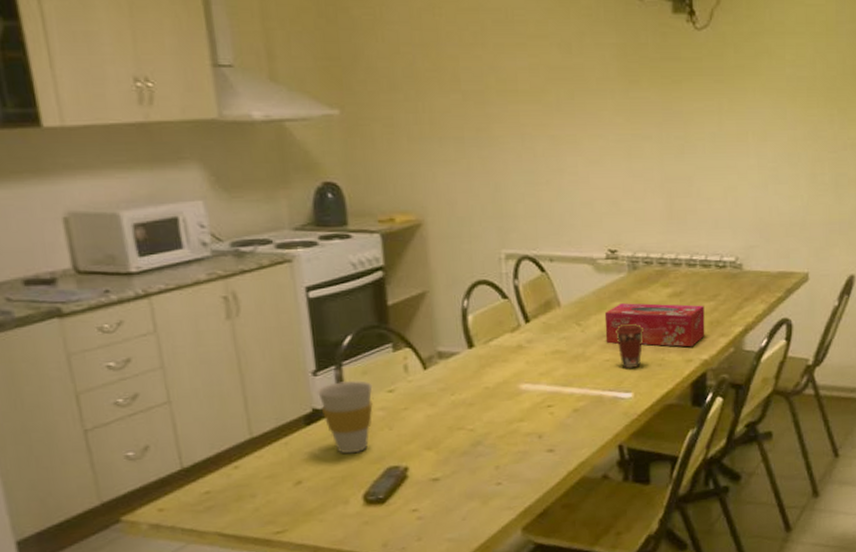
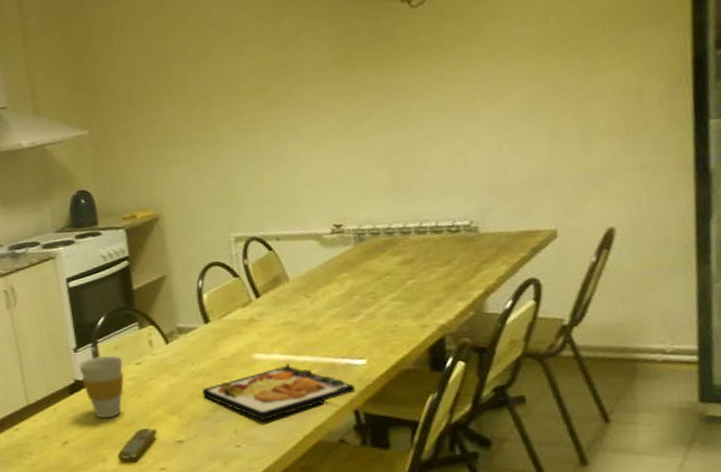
food plate: none [462,394,620,456] -> present [202,362,355,420]
tissue box: present [604,303,705,347] -> none [332,270,441,313]
coffee cup: present [616,323,645,370] -> none [345,292,375,337]

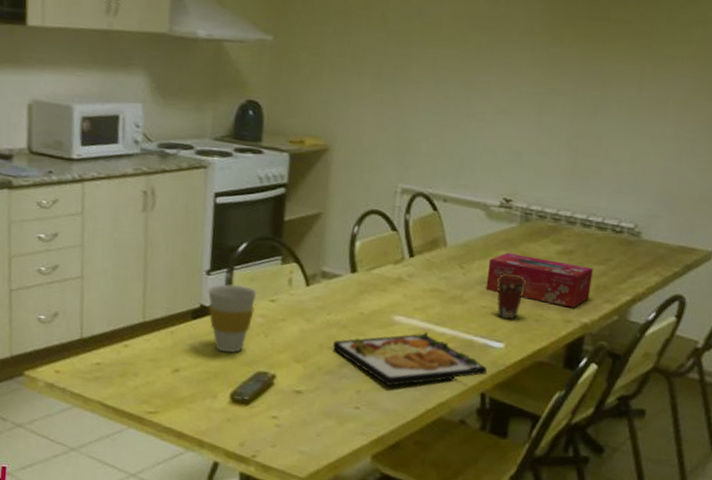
tissue box: none [332,270,441,313] -> present [485,253,593,308]
coffee cup: none [345,292,375,337] -> present [497,273,527,319]

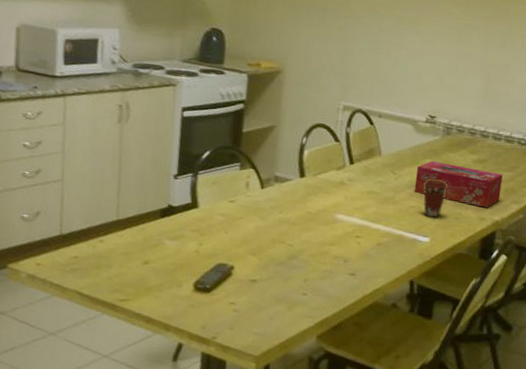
cup: present [207,283,257,354] -> none [174,186,219,248]
food plate: present [332,331,487,386] -> none [283,227,415,275]

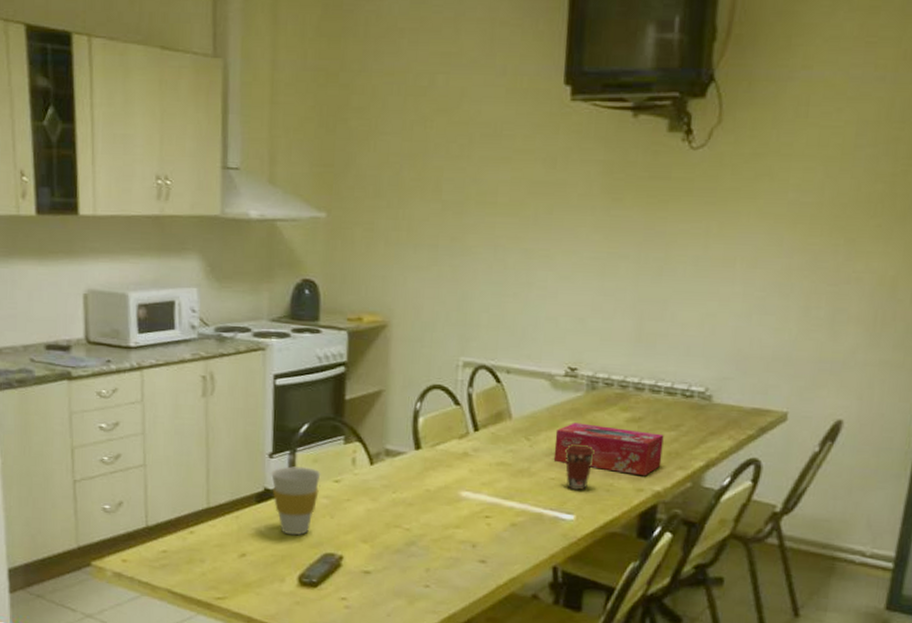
cup: none [174,186,219,248] -> present [270,466,321,536]

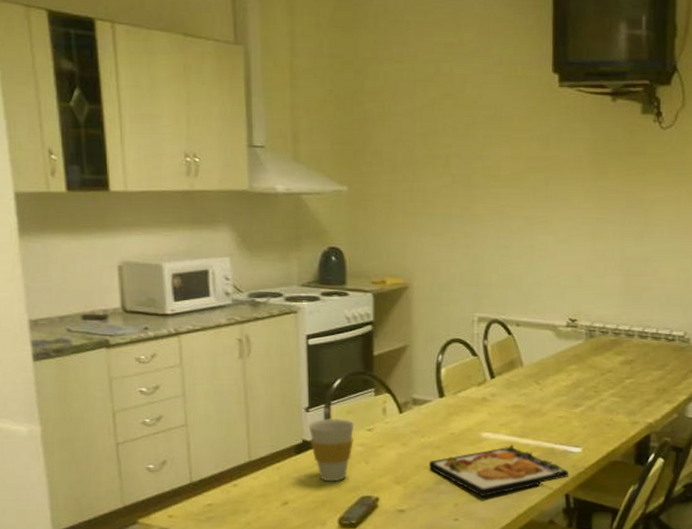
food plate: none [399,505,558,563] -> present [428,444,568,496]
tissue box: present [553,423,664,477] -> none [561,367,652,411]
coffee cup: present [565,443,596,491] -> none [570,385,596,427]

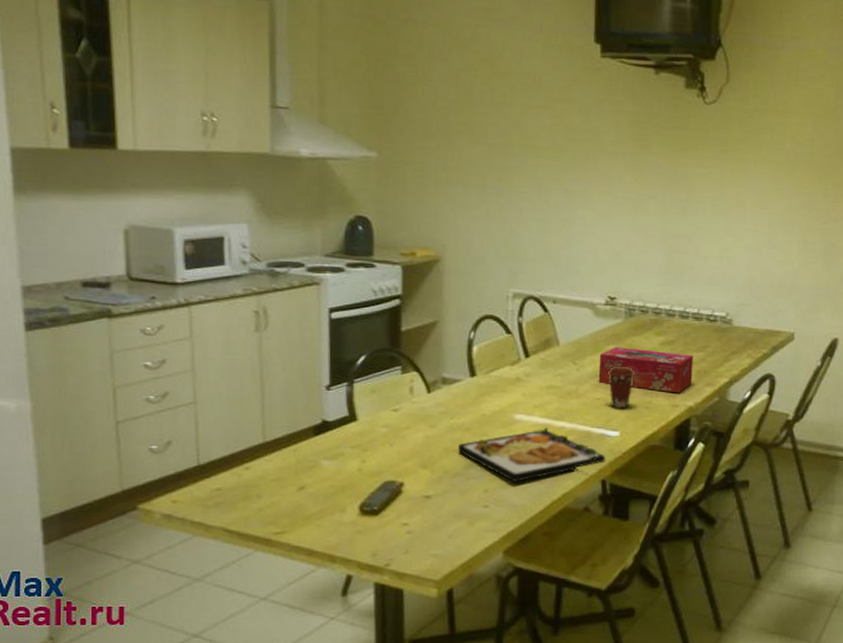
cup: present [307,418,355,482] -> none [328,397,379,466]
tissue box: none [561,367,652,411] -> present [598,347,693,394]
coffee cup: none [570,385,596,427] -> present [608,366,635,409]

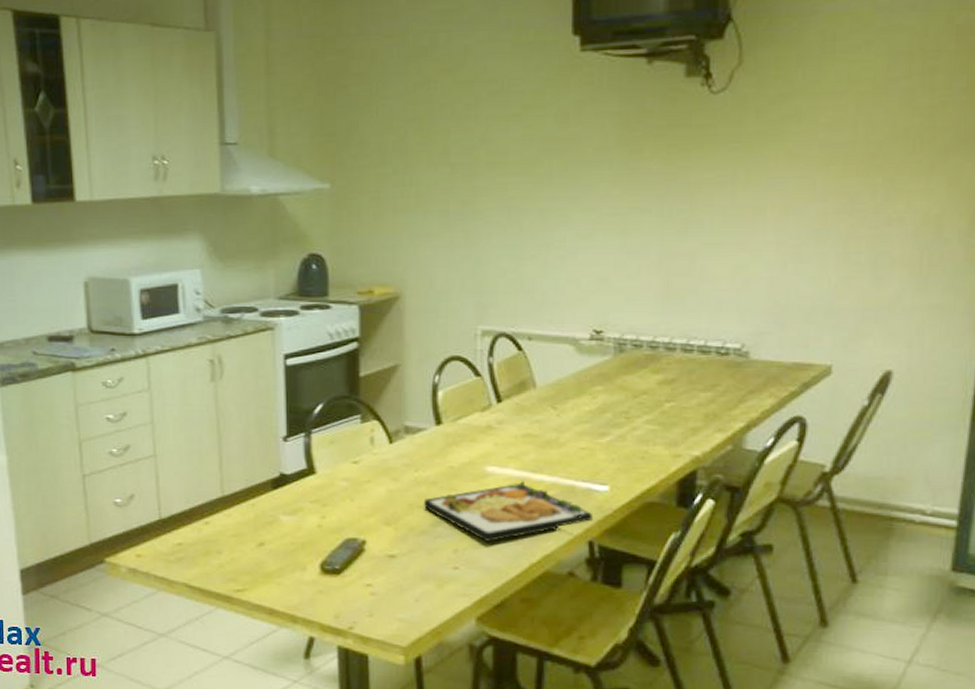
tissue box: present [598,347,693,394] -> none [583,388,700,441]
coffee cup: present [608,366,635,409] -> none [595,410,628,460]

